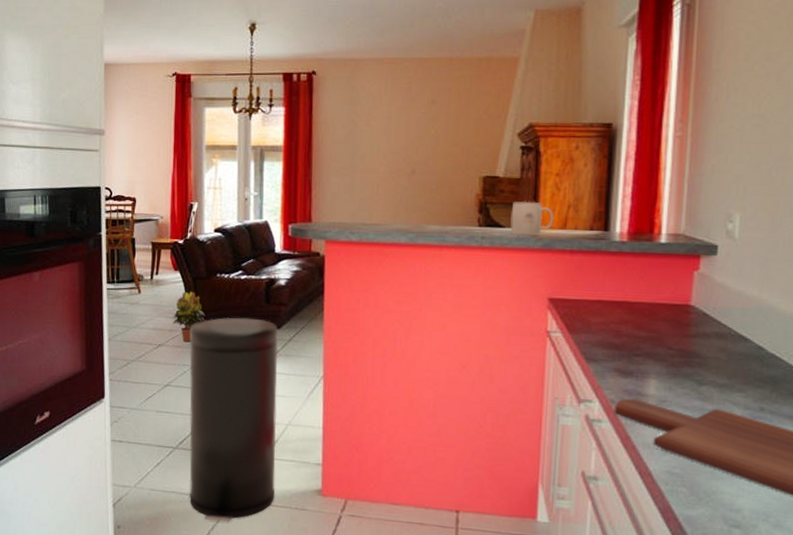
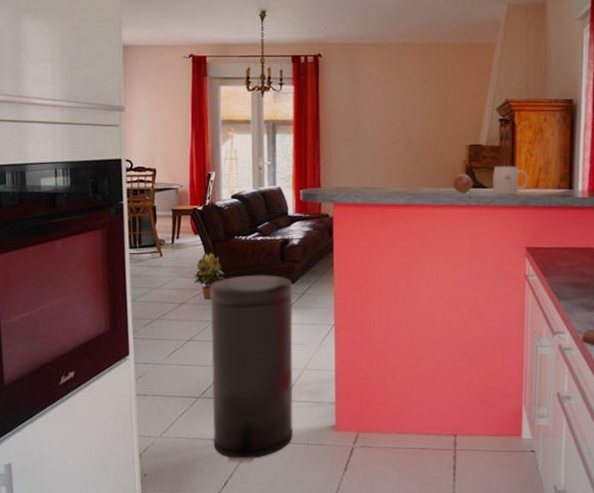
fruit: none [463,210,488,234] -> present [453,174,474,194]

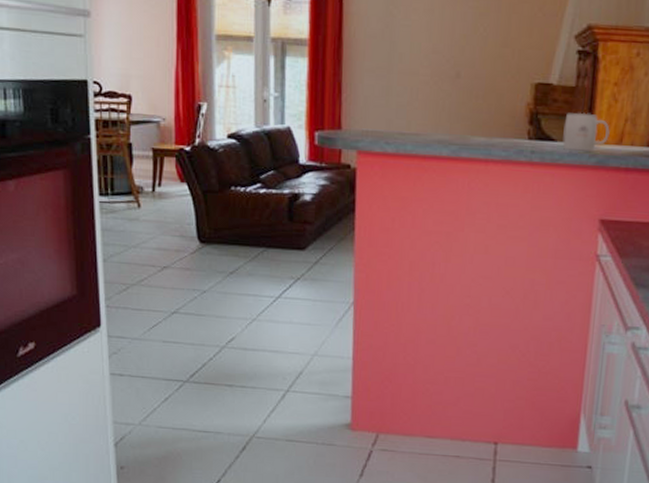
potted plant: present [194,252,224,300] -> none [180,205,218,265]
pedal bin: present [210,275,294,462] -> none [200,236,303,460]
fruit: present [453,174,474,194] -> none [511,121,539,147]

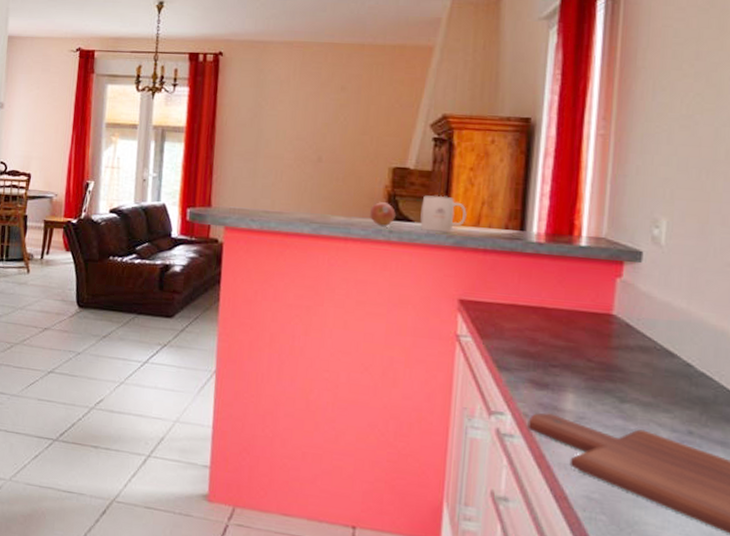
fruit: none [511,121,539,147] -> present [370,202,397,227]

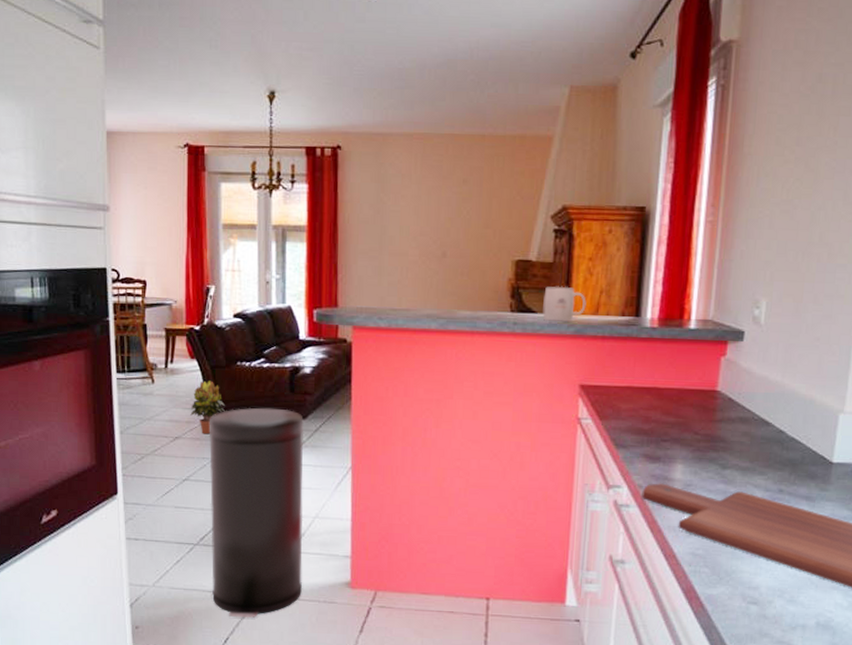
potted plant: none [61,272,95,328] -> present [190,379,225,435]
pedal bin: none [66,303,171,524] -> present [209,407,304,618]
fruit: present [370,202,397,227] -> none [495,295,520,319]

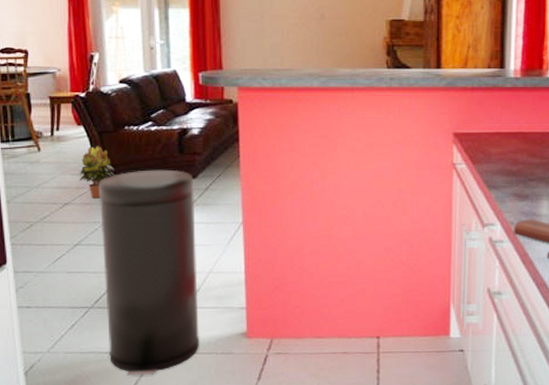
mug: present [542,286,587,322] -> none [417,42,456,75]

